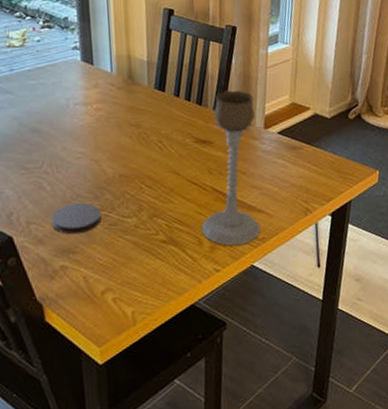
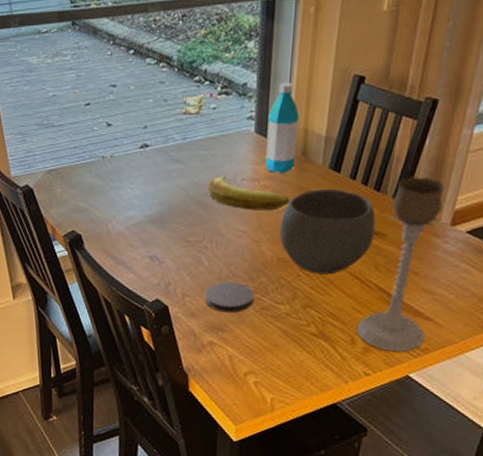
banana: none [40,102,123,133] -> present [207,176,290,211]
water bottle: none [92,16,123,97] -> present [265,83,299,174]
bowl: none [116,106,203,185] -> present [279,188,376,275]

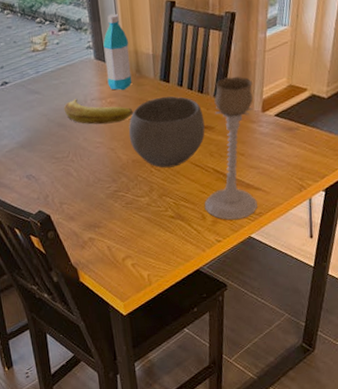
coaster: present [205,281,254,313] -> none [79,185,120,212]

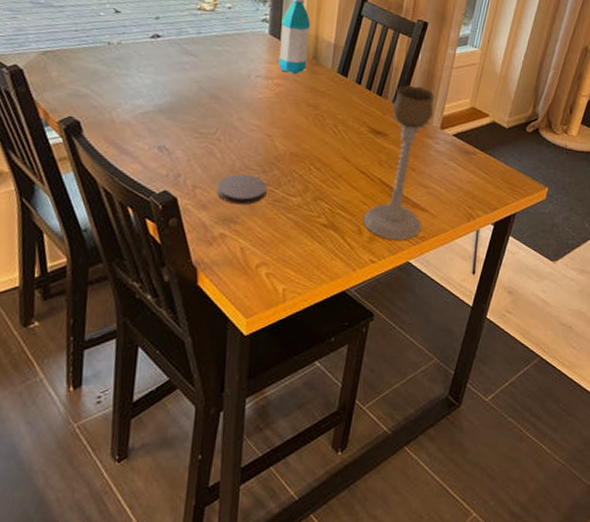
banana: present [63,99,133,125] -> none [221,71,302,108]
coaster: none [79,185,120,212] -> present [217,173,267,205]
bowl: present [128,96,205,168] -> none [291,90,379,169]

